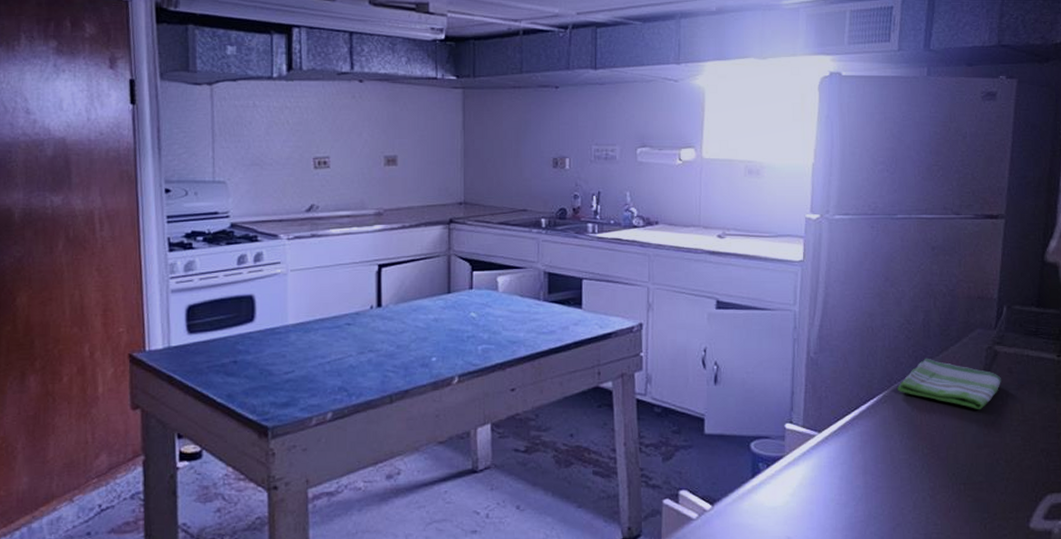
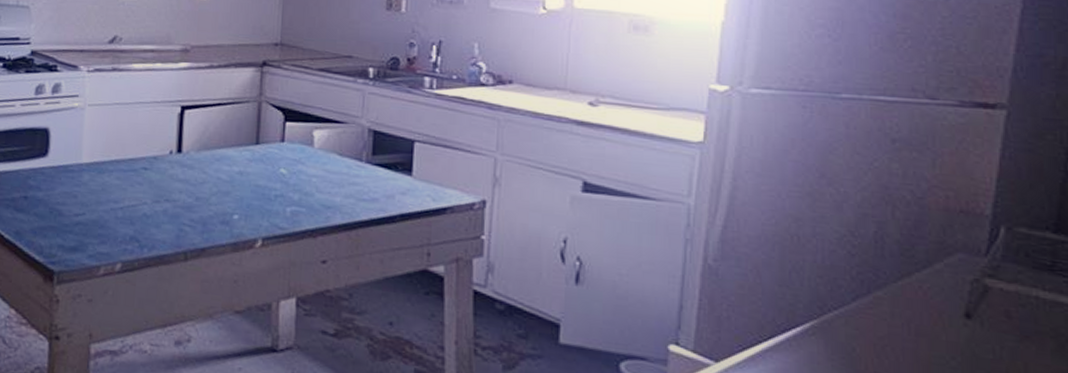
dish towel: present [897,358,1001,409] -> none [832,283,993,362]

